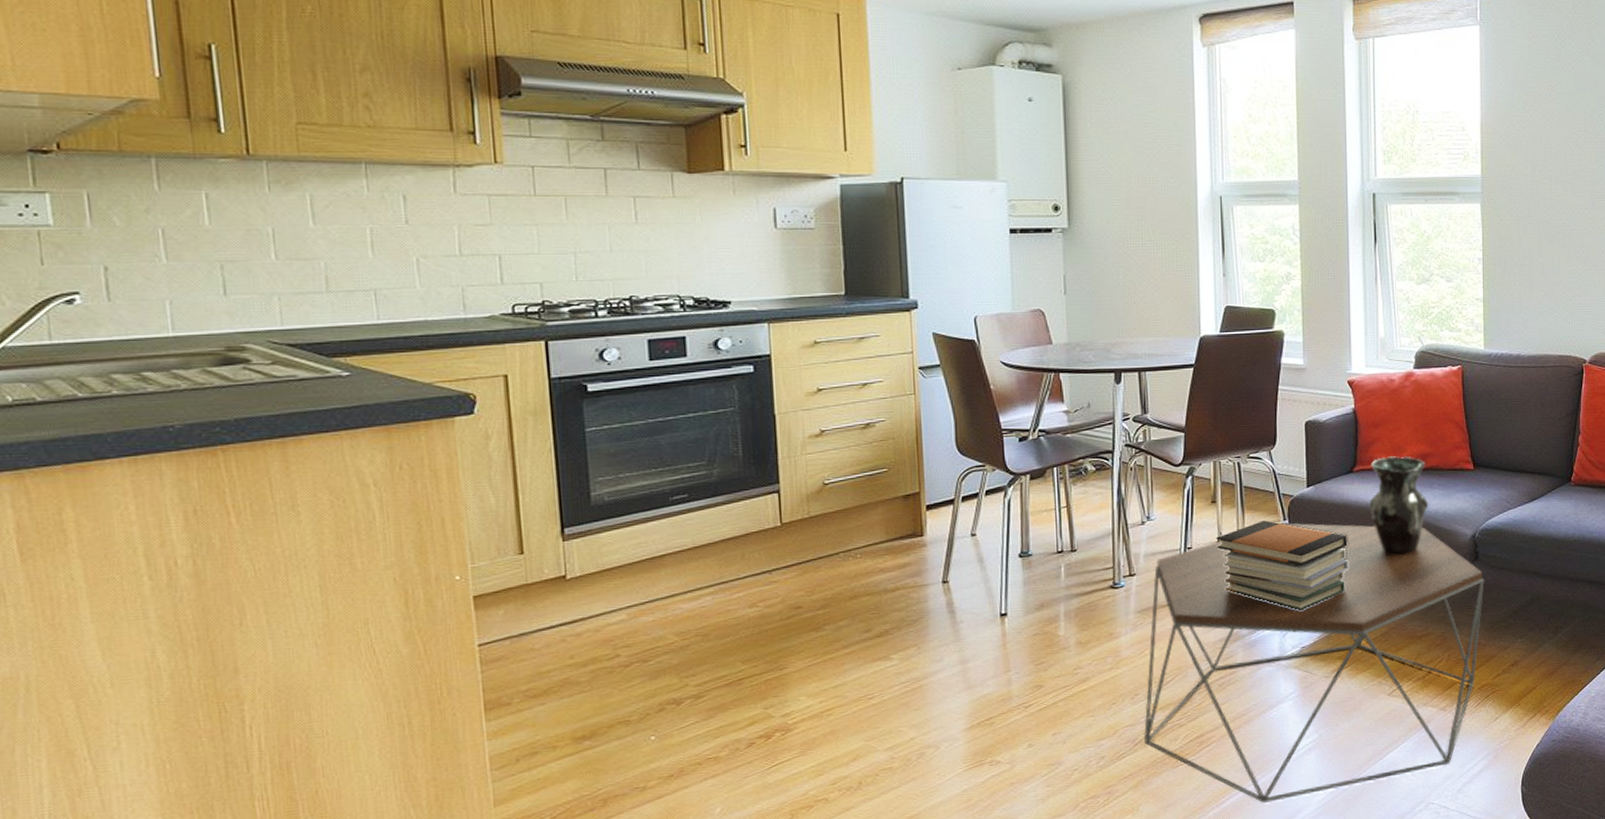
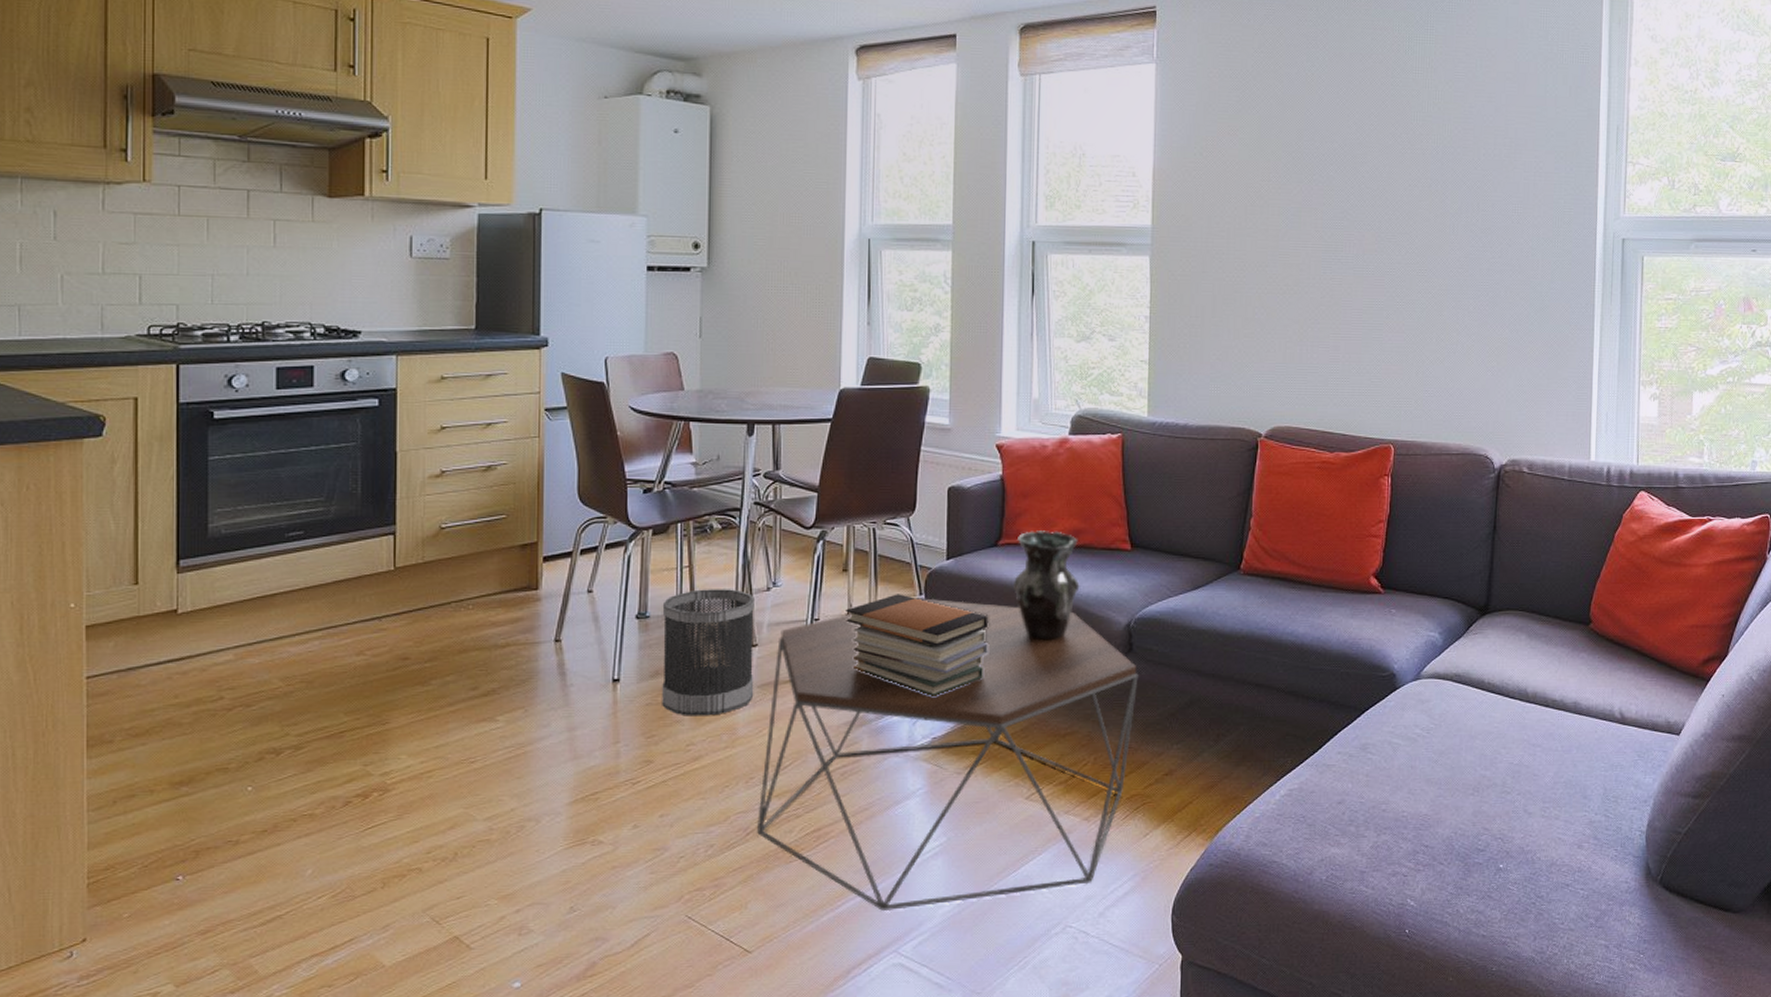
wastebasket: none [1043,525,1135,643] -> present [662,589,754,716]

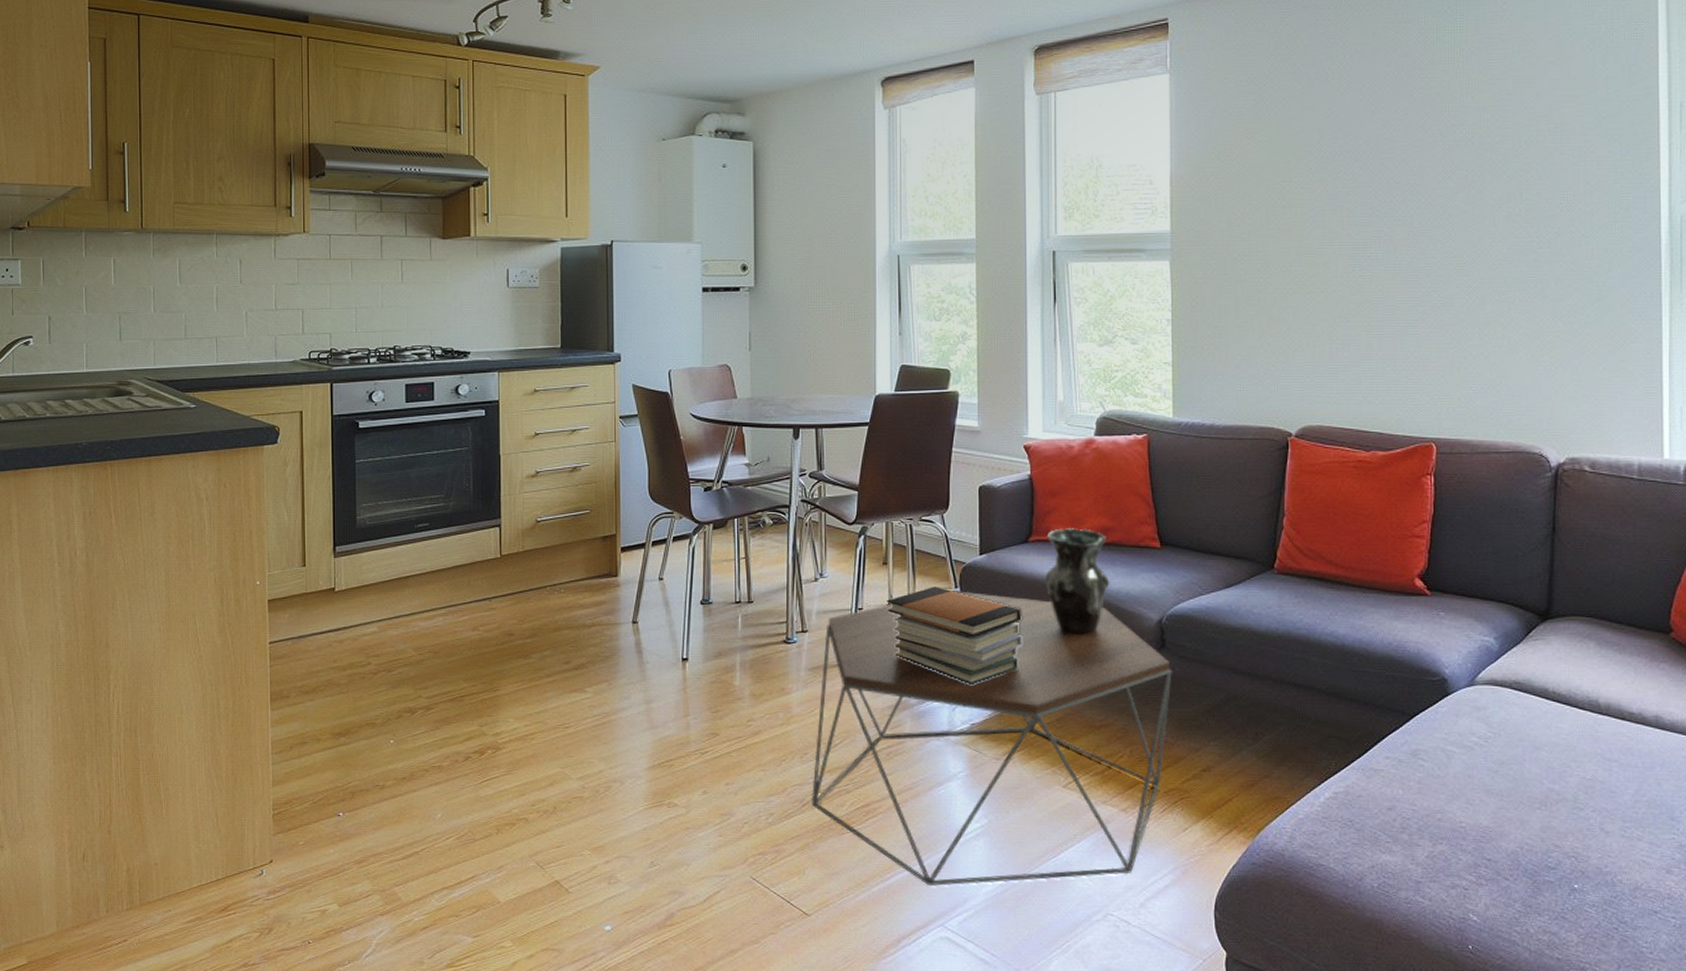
wastebasket: present [662,589,754,716] -> none [723,579,806,695]

